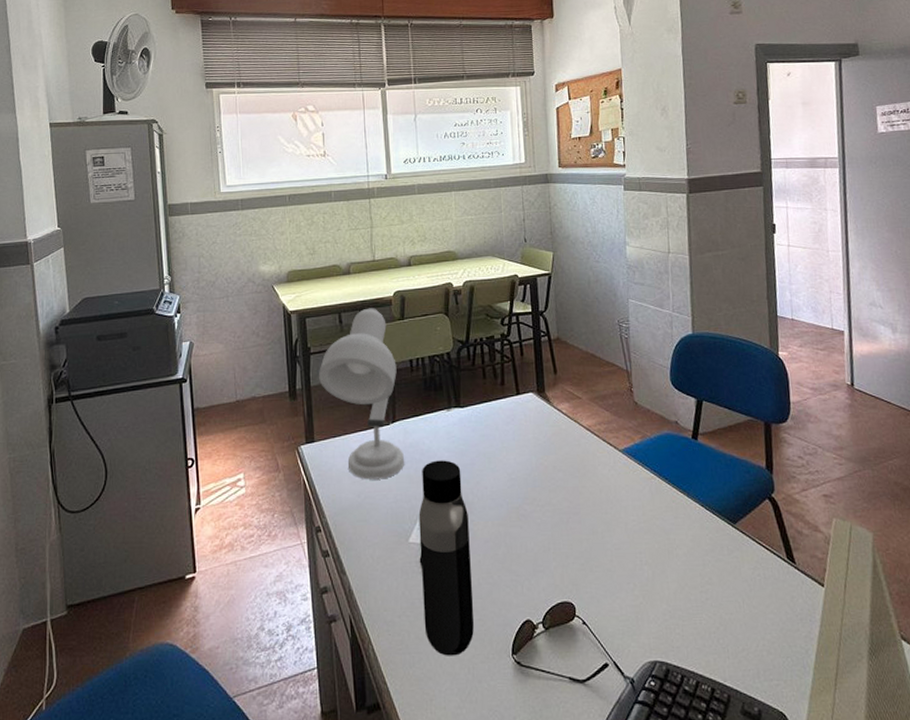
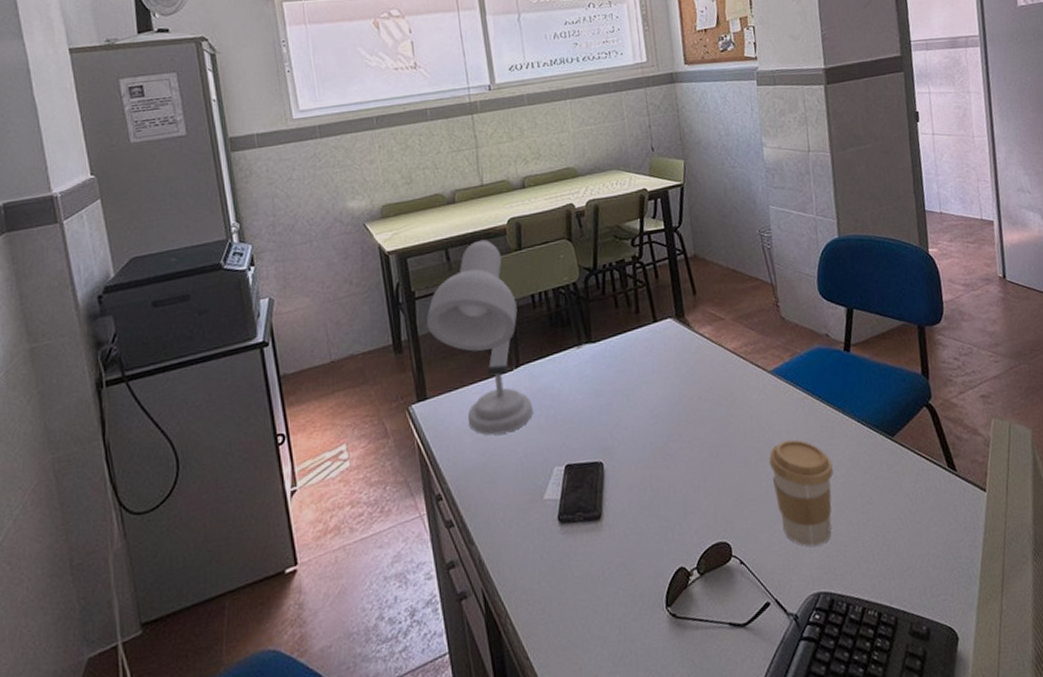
water bottle: present [418,460,474,656] -> none [553,403,623,619]
coffee cup: none [615,515,676,617] -> present [769,439,834,547]

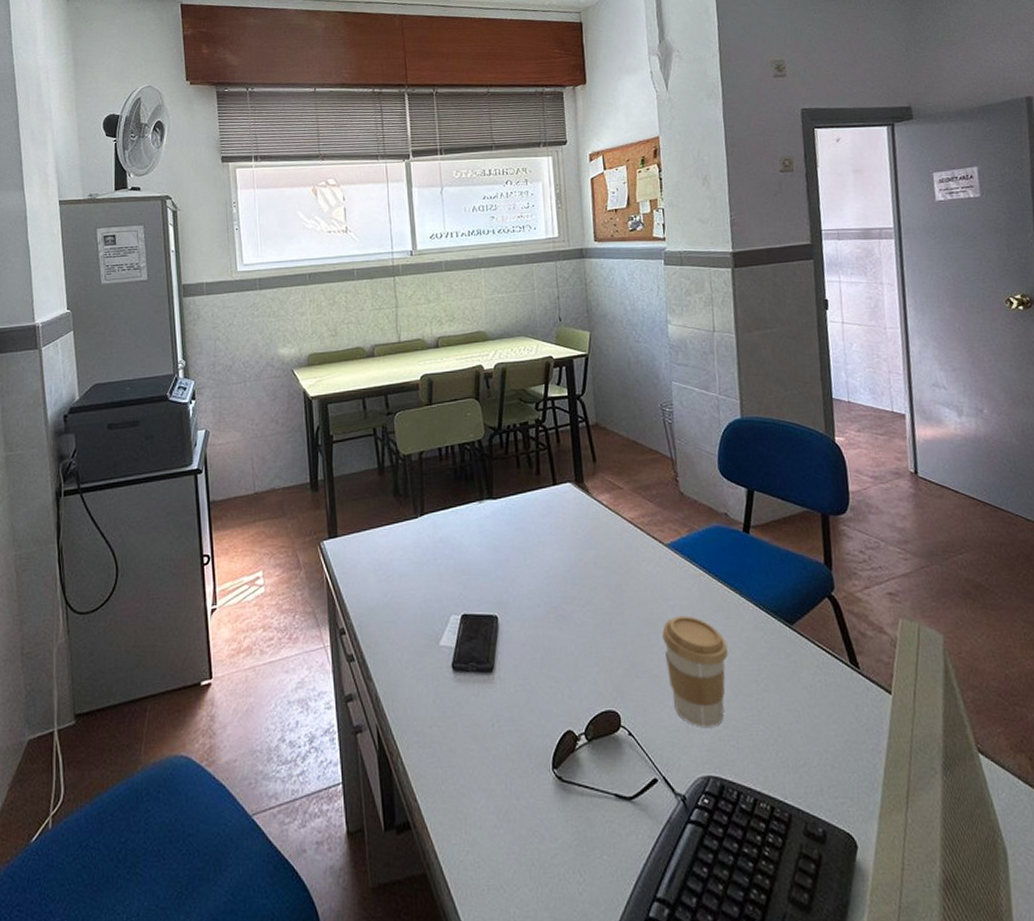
desk lamp: present [427,239,534,436] -> none [342,392,435,578]

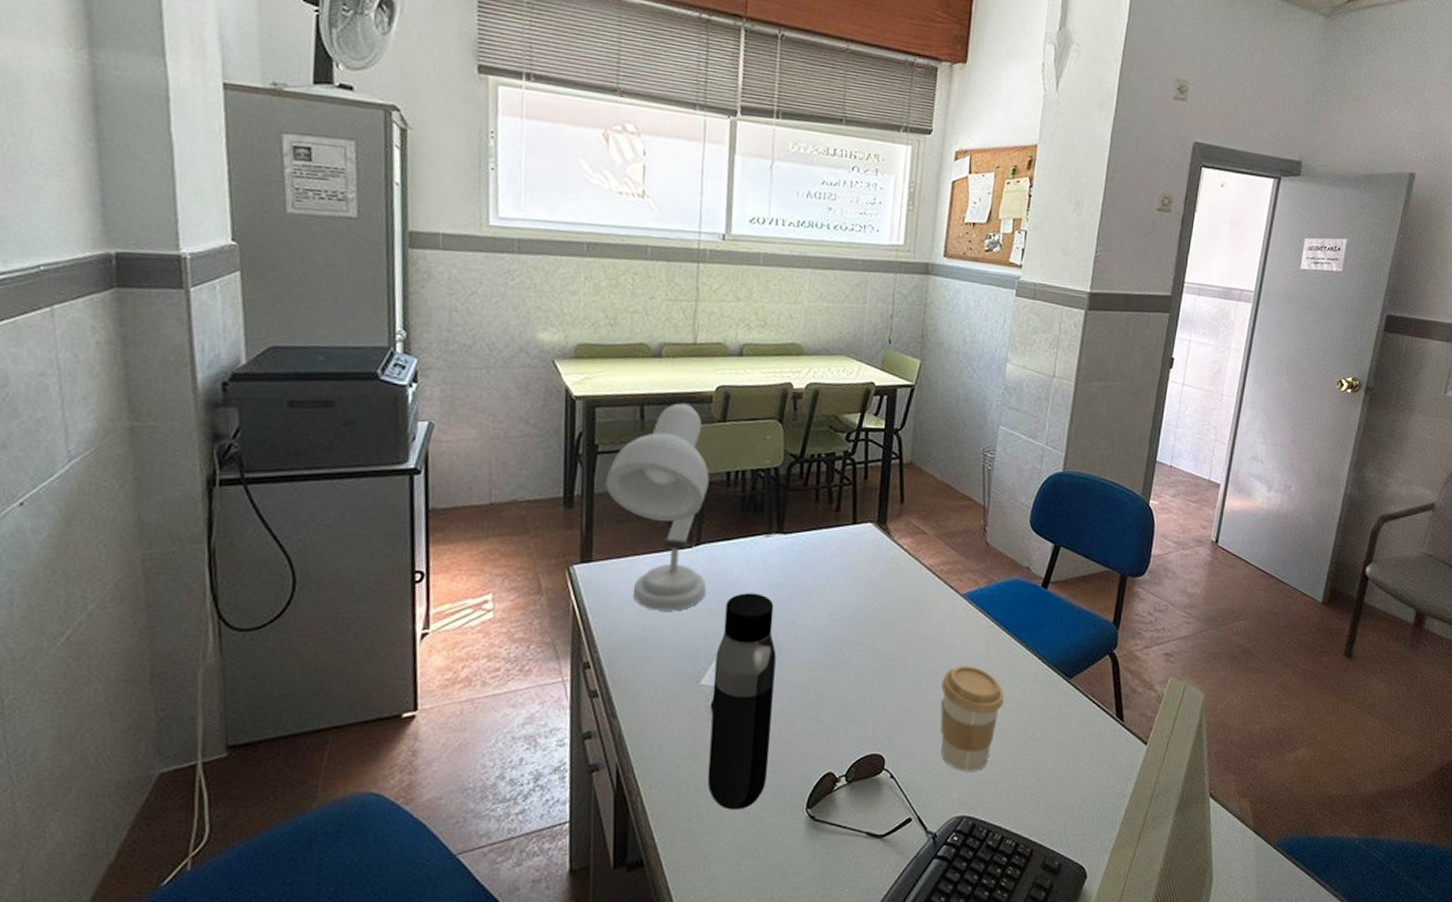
desk lamp: none [342,392,435,578] -> present [606,403,710,611]
water bottle: none [450,556,511,770] -> present [707,593,777,810]

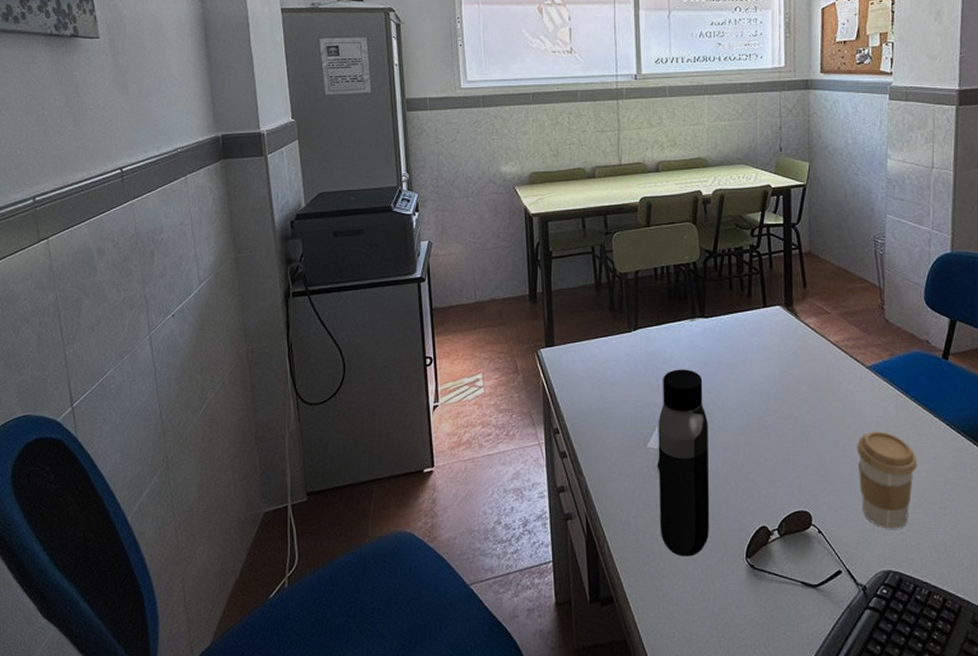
desk lamp: present [606,403,710,611] -> none [560,213,646,385]

